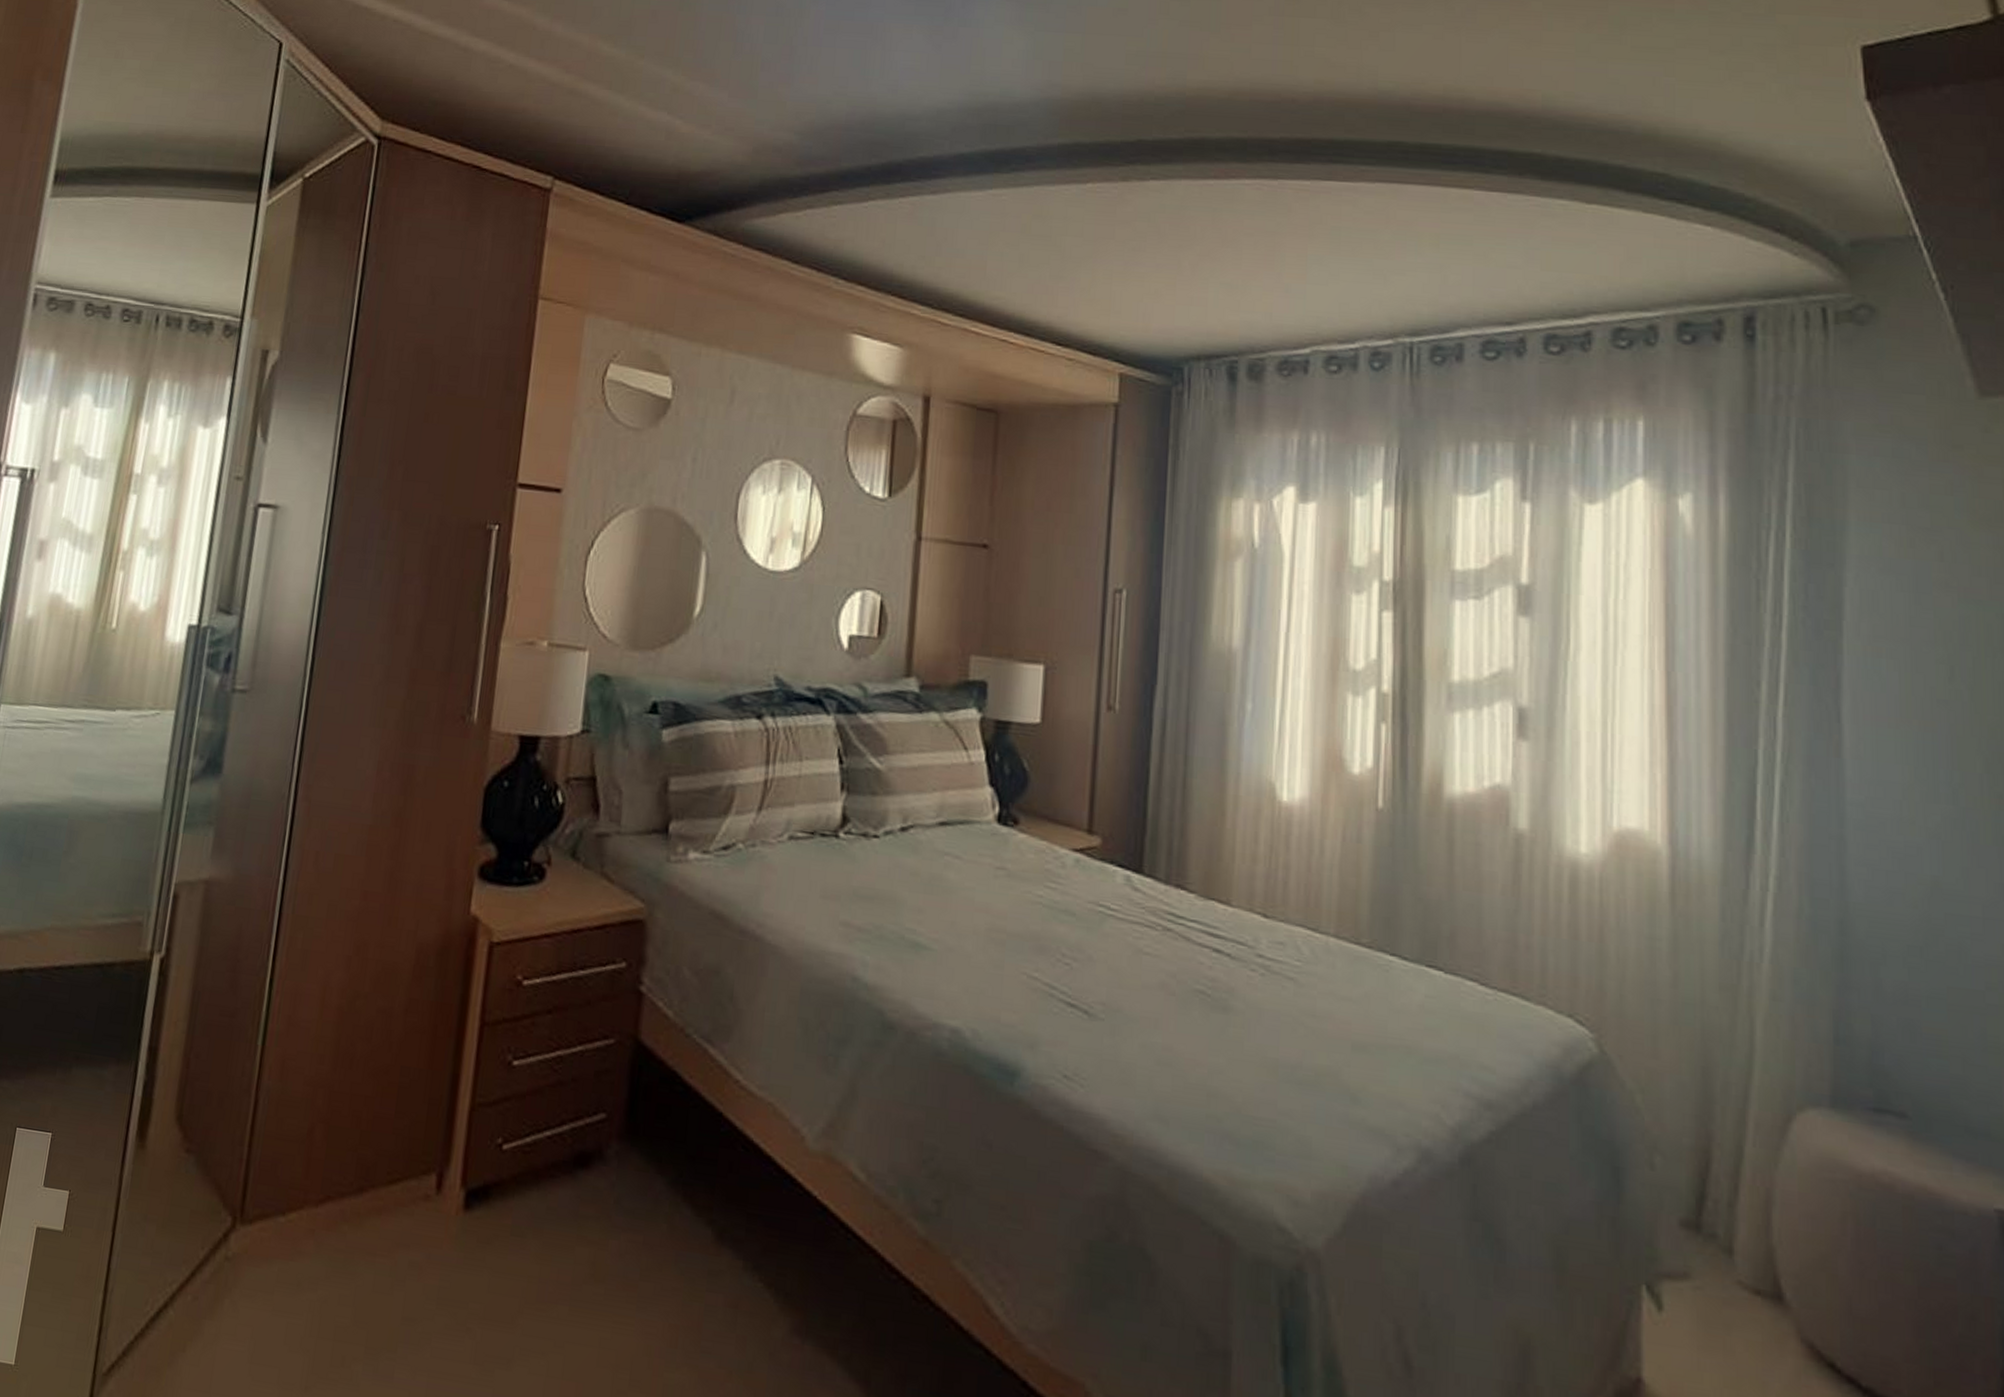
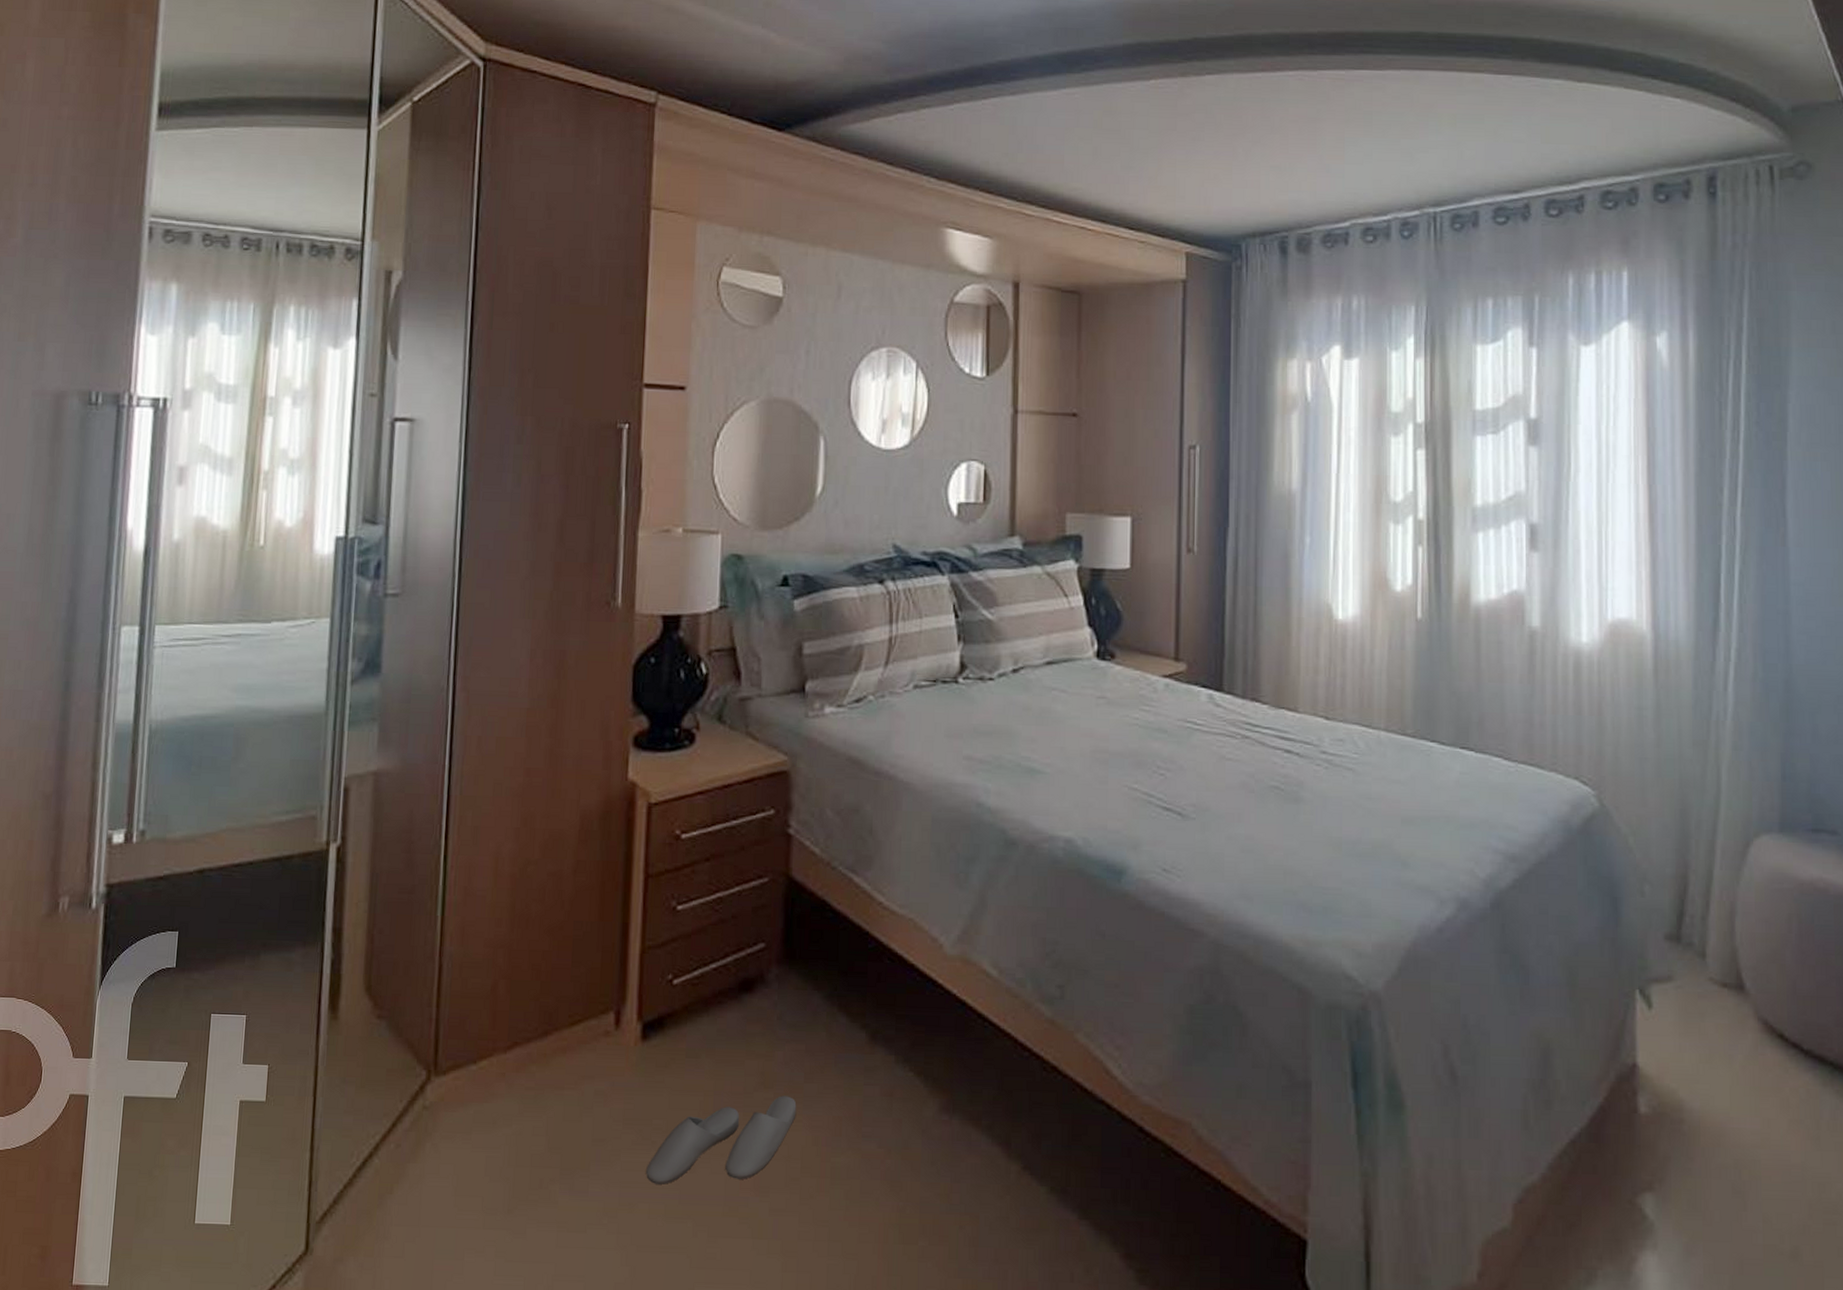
slippers: none [457,1292,630,1386] -> present [646,1096,797,1185]

